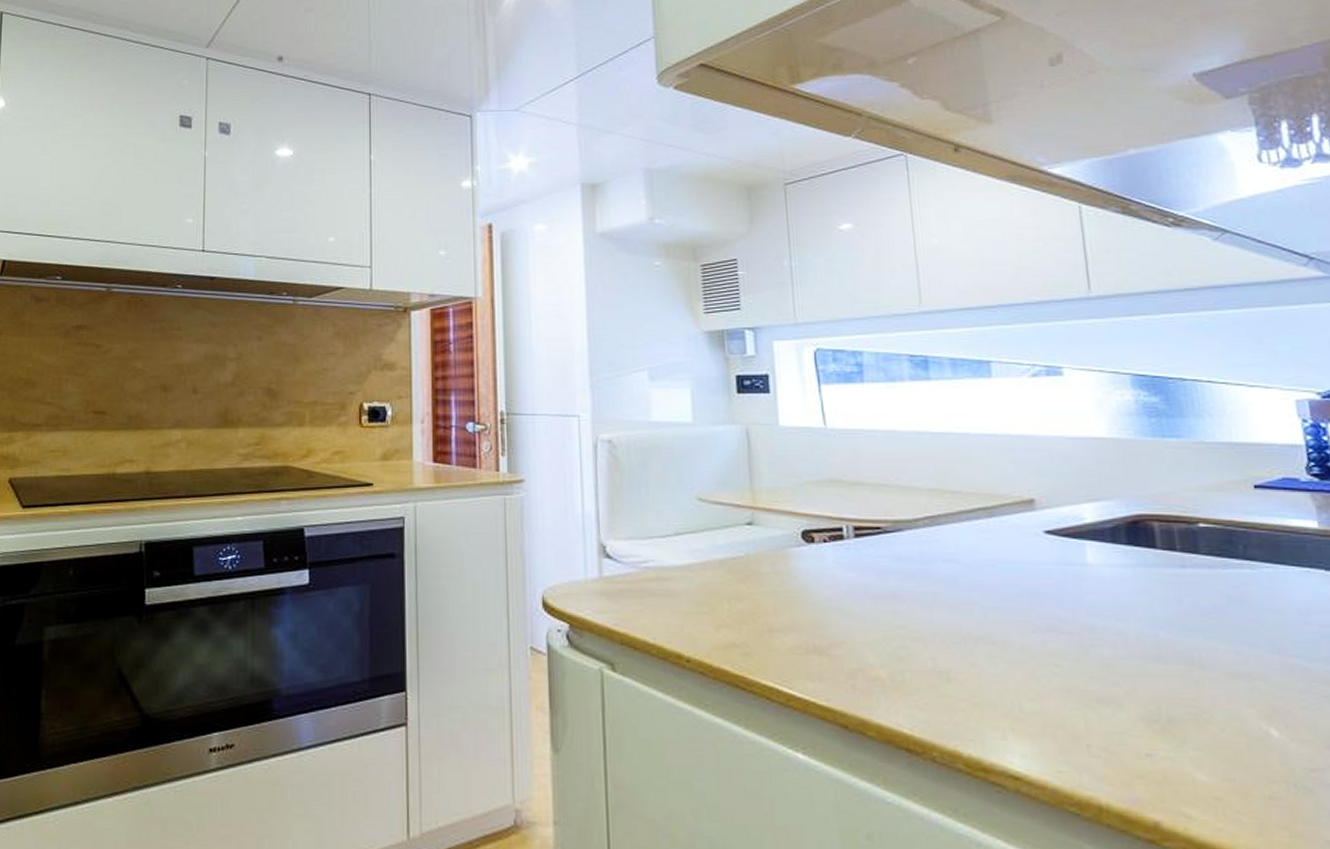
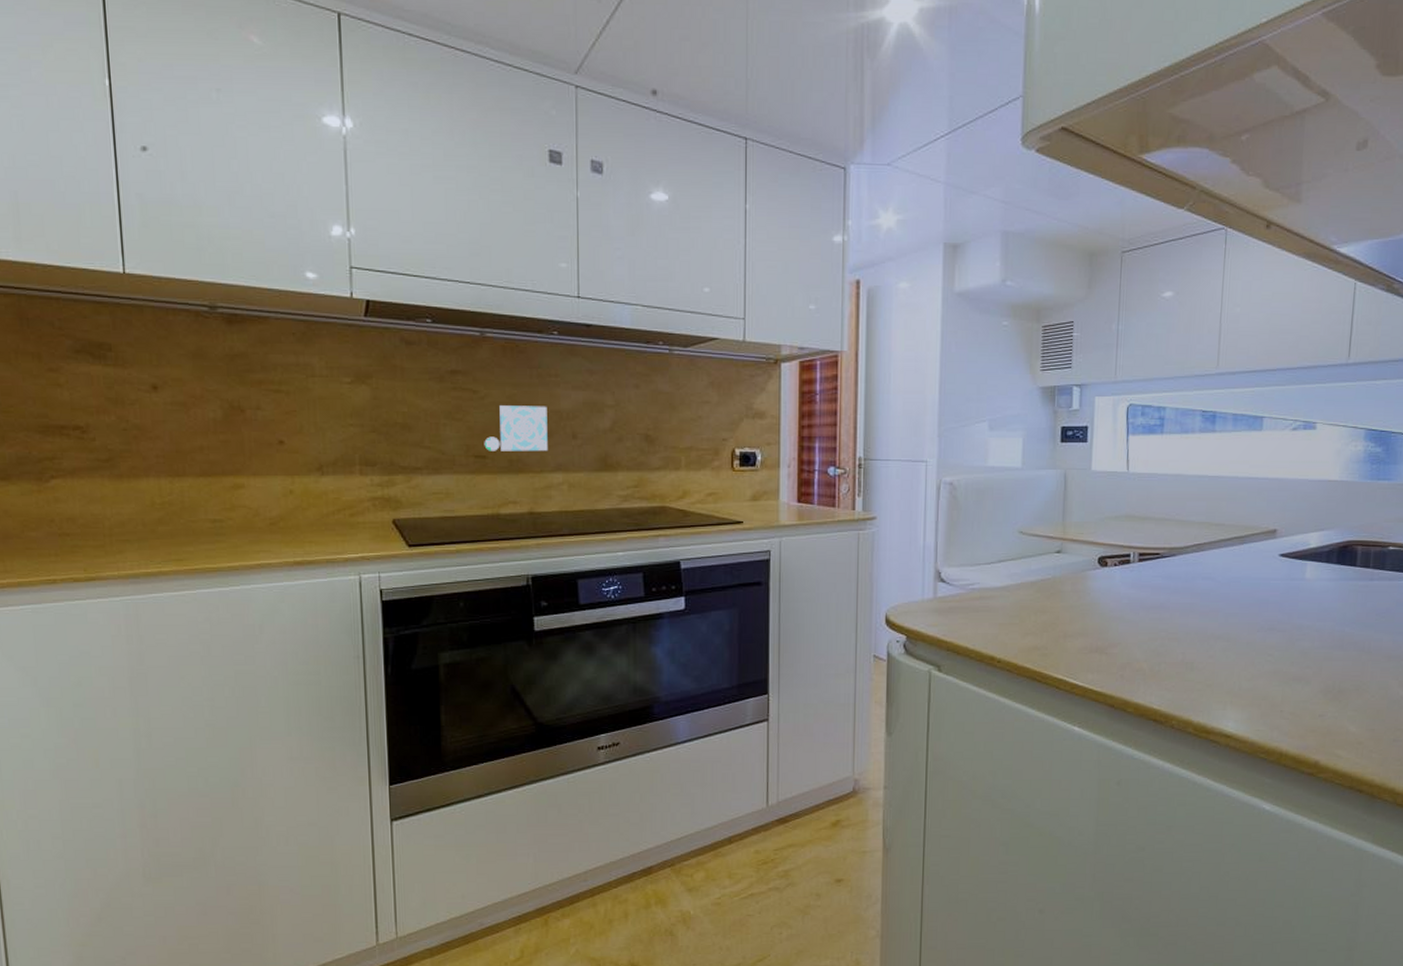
decorative tile: none [104,360,168,407] -> present [484,405,548,452]

